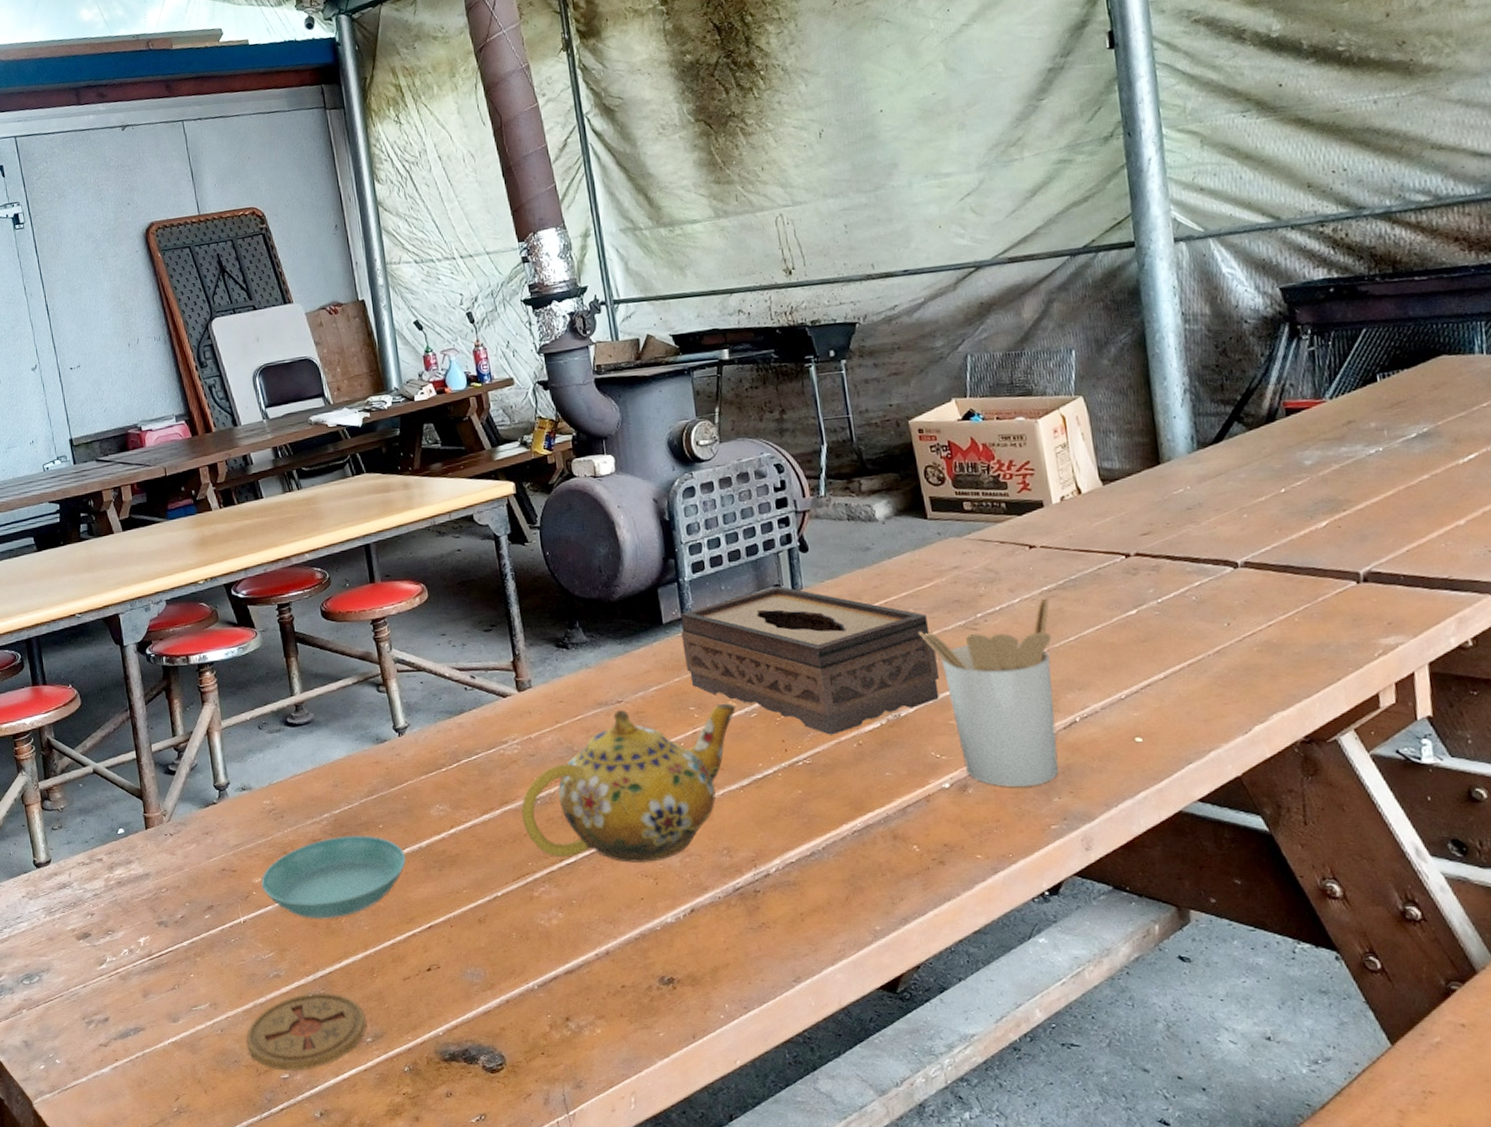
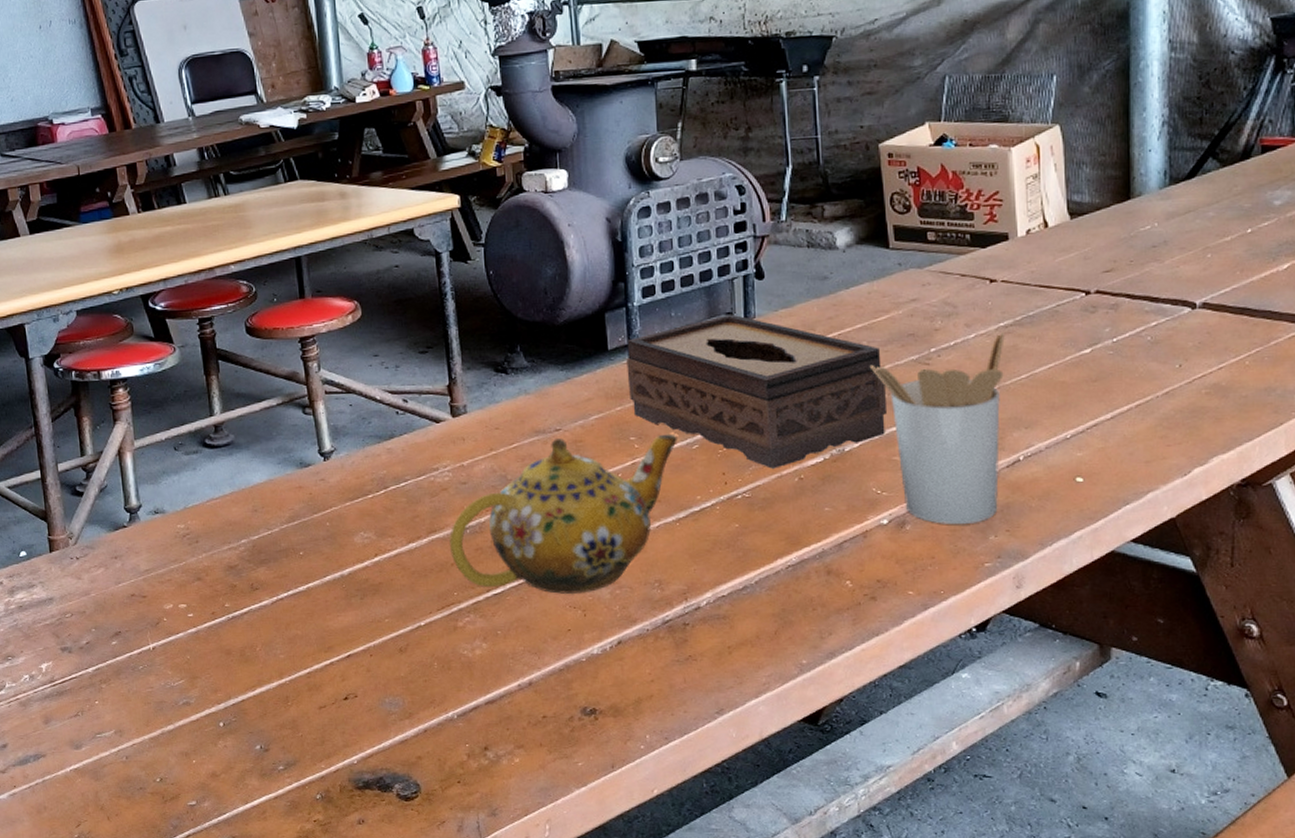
coaster: present [246,994,366,1071] -> none [152,722,279,798]
saucer: present [261,835,406,919] -> none [172,562,327,647]

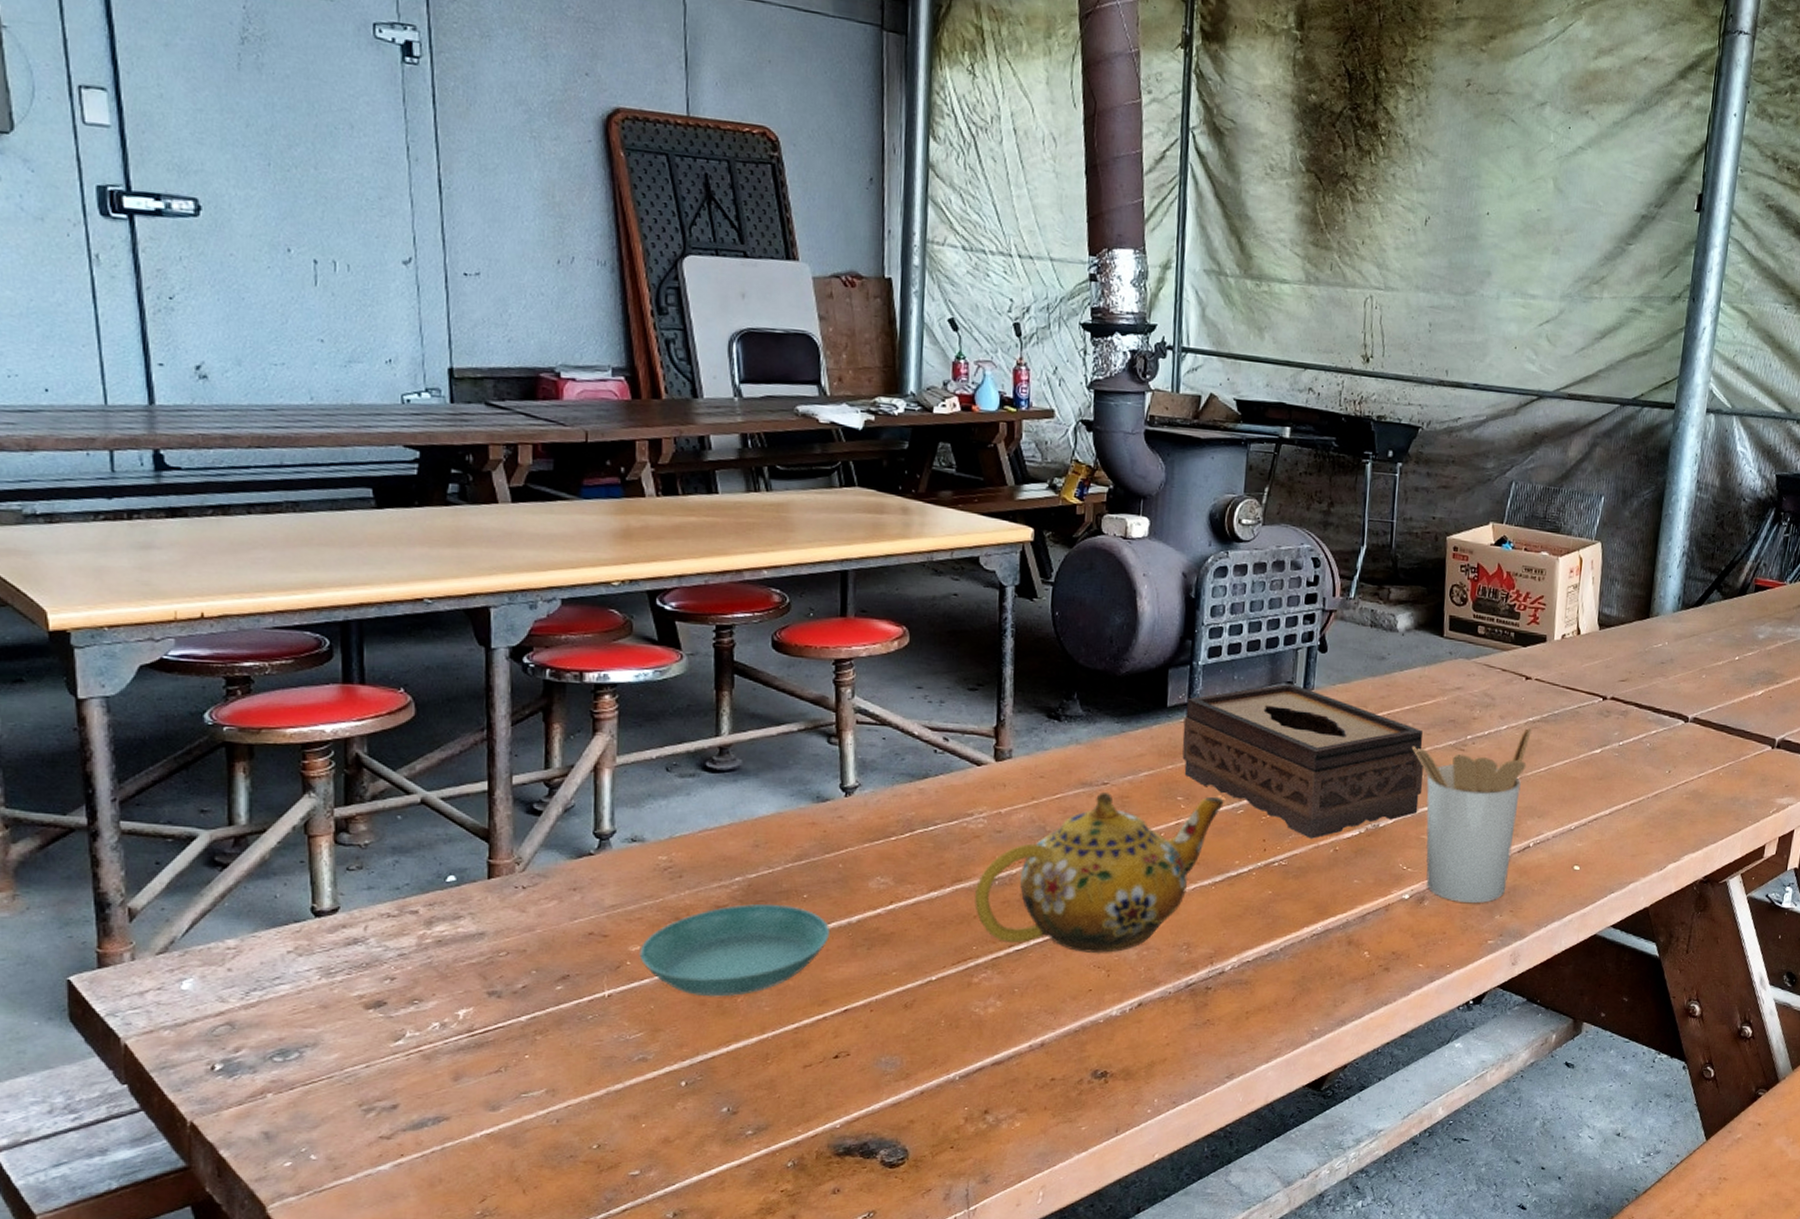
saucer: none [172,562,327,647] -> present [639,904,831,997]

